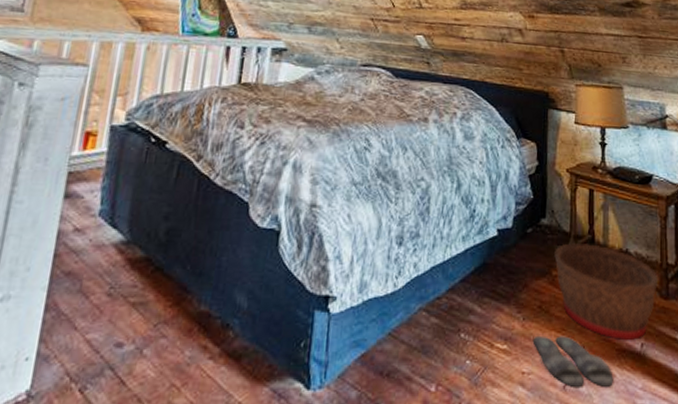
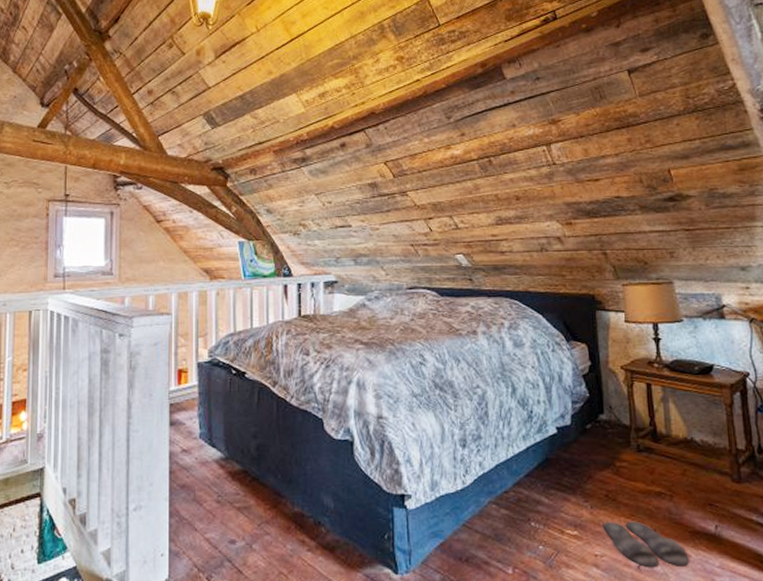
basket: present [554,242,658,341] -> none [616,434,728,524]

